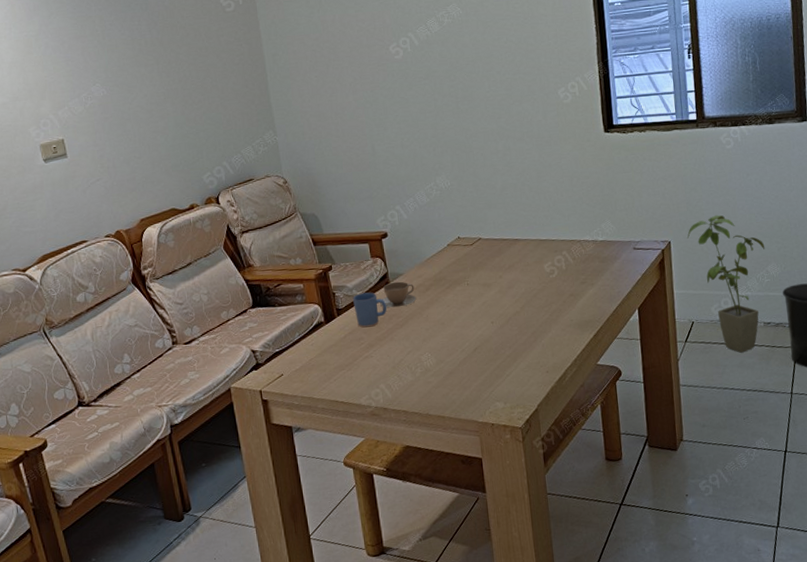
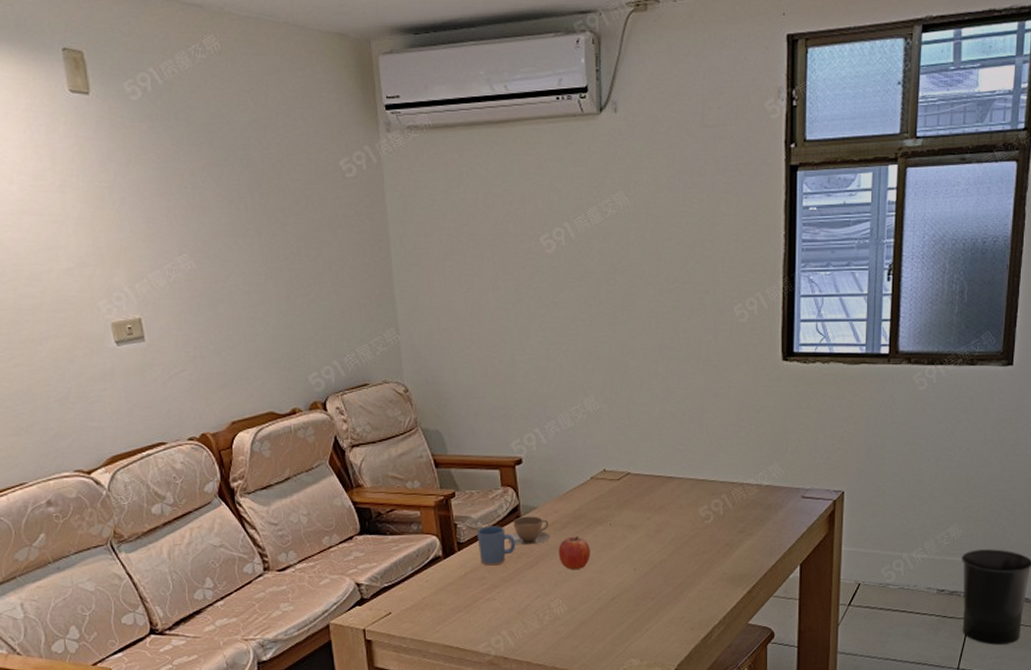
fruit: none [424,296,453,327] -> present [558,536,590,570]
house plant: present [687,215,765,353] -> none [863,465,949,621]

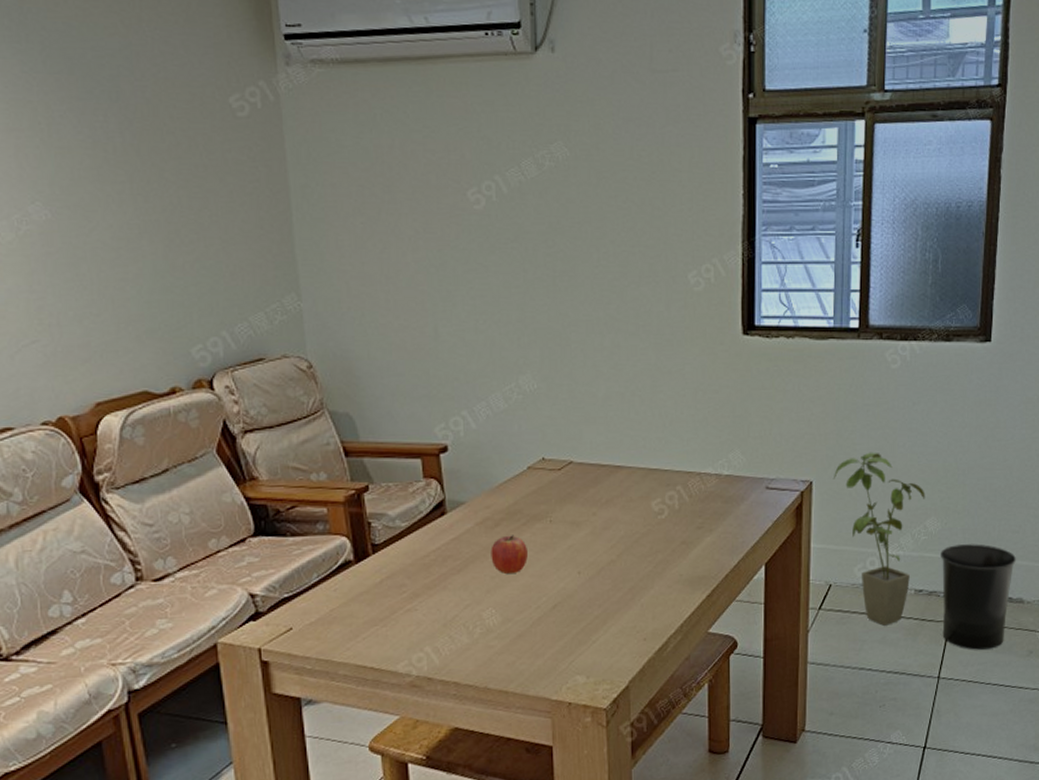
mug: present [477,526,516,566] -> none [395,524,441,571]
teacup: present [507,516,550,546] -> none [430,512,481,547]
house plant: none [863,465,949,621] -> present [833,452,925,626]

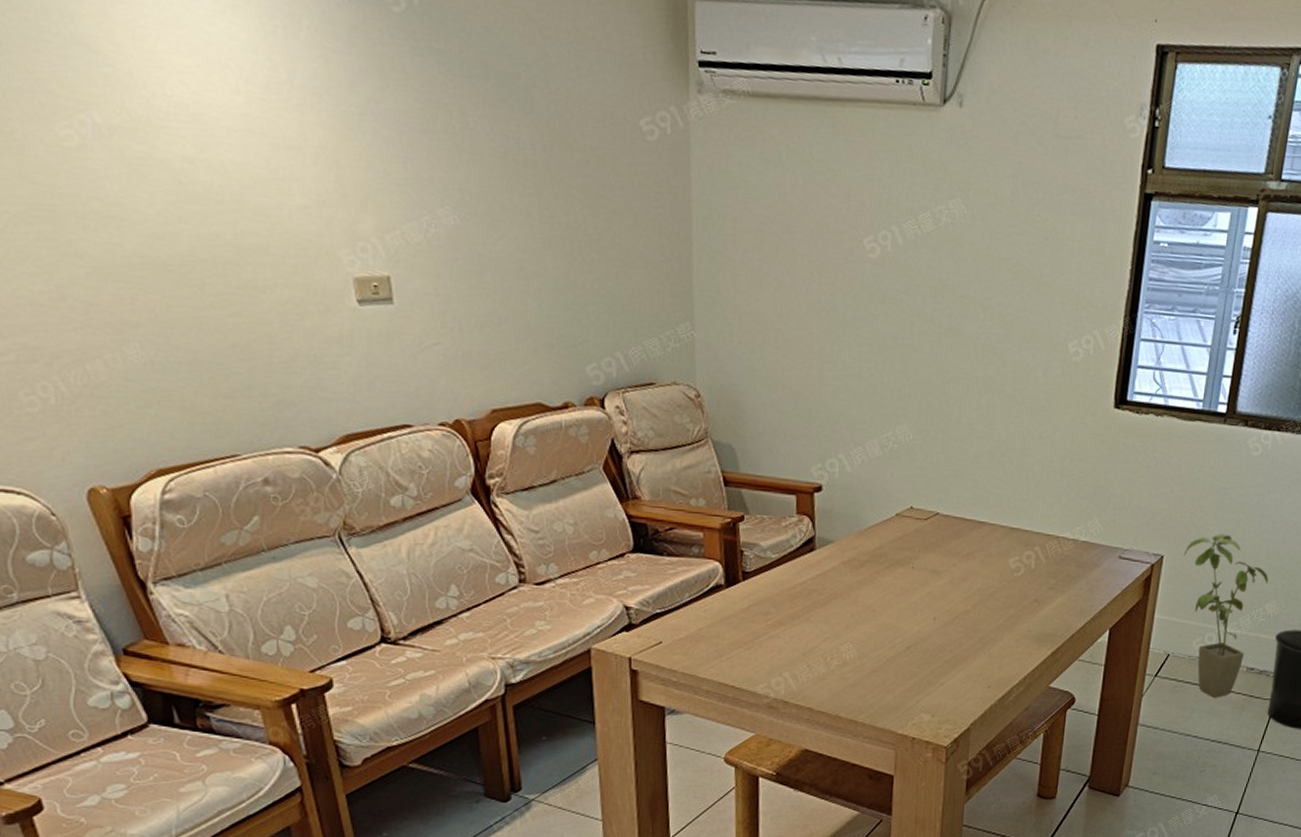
fruit: present [491,535,528,575] -> none [853,576,888,613]

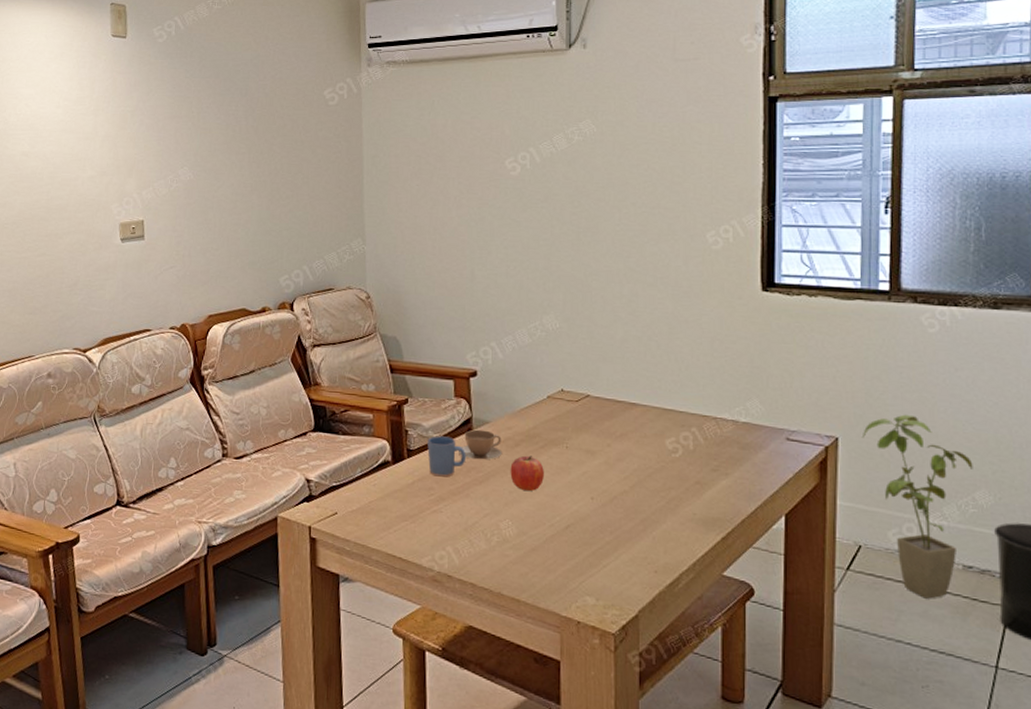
mug: none [765,556,808,601] -> present [427,436,467,477]
teacup: none [798,549,846,582] -> present [457,429,503,460]
fruit: none [853,576,888,613] -> present [510,455,544,491]

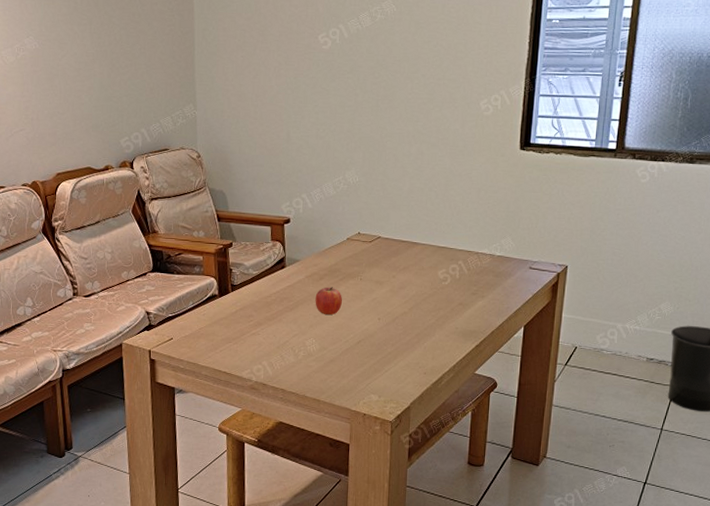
mug: present [427,436,467,477] -> none [248,273,280,306]
teacup: present [457,429,503,460] -> none [273,267,309,292]
house plant: present [861,414,973,599] -> none [584,246,662,384]

